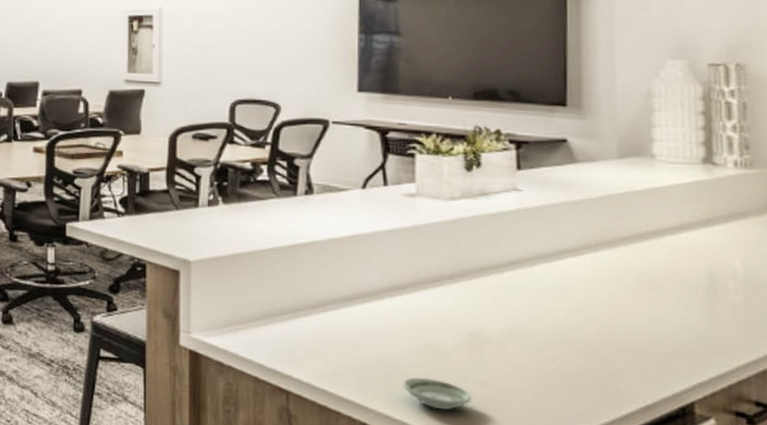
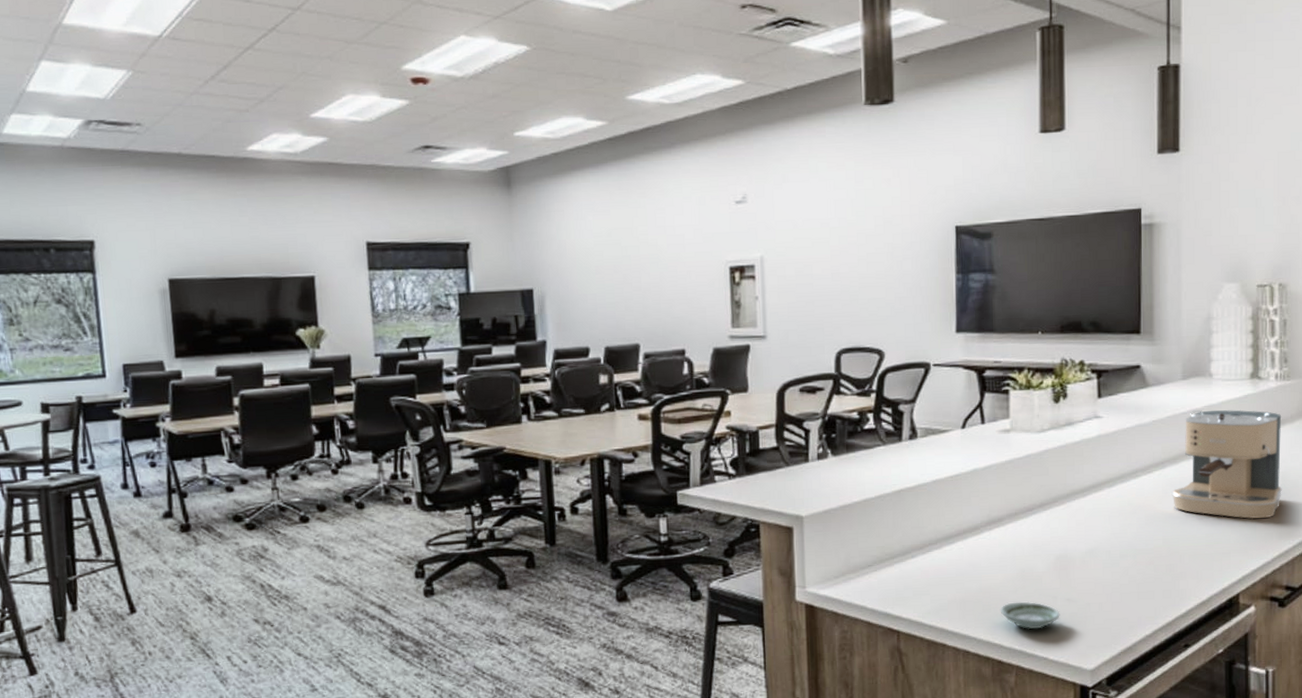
coffee maker: none [606,193,747,321] -> present [1171,409,1282,520]

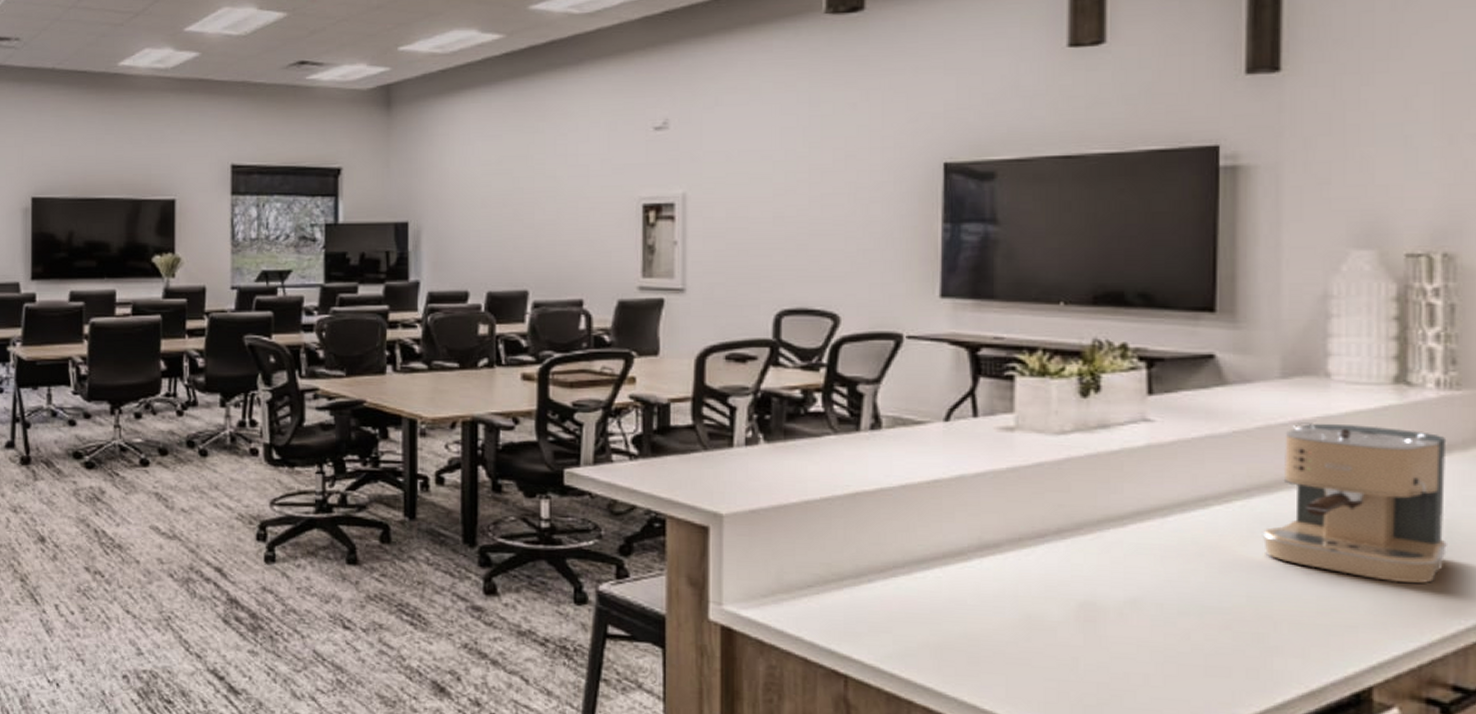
saucer: present [1000,601,1060,630] -> none [993,657,1083,699]

